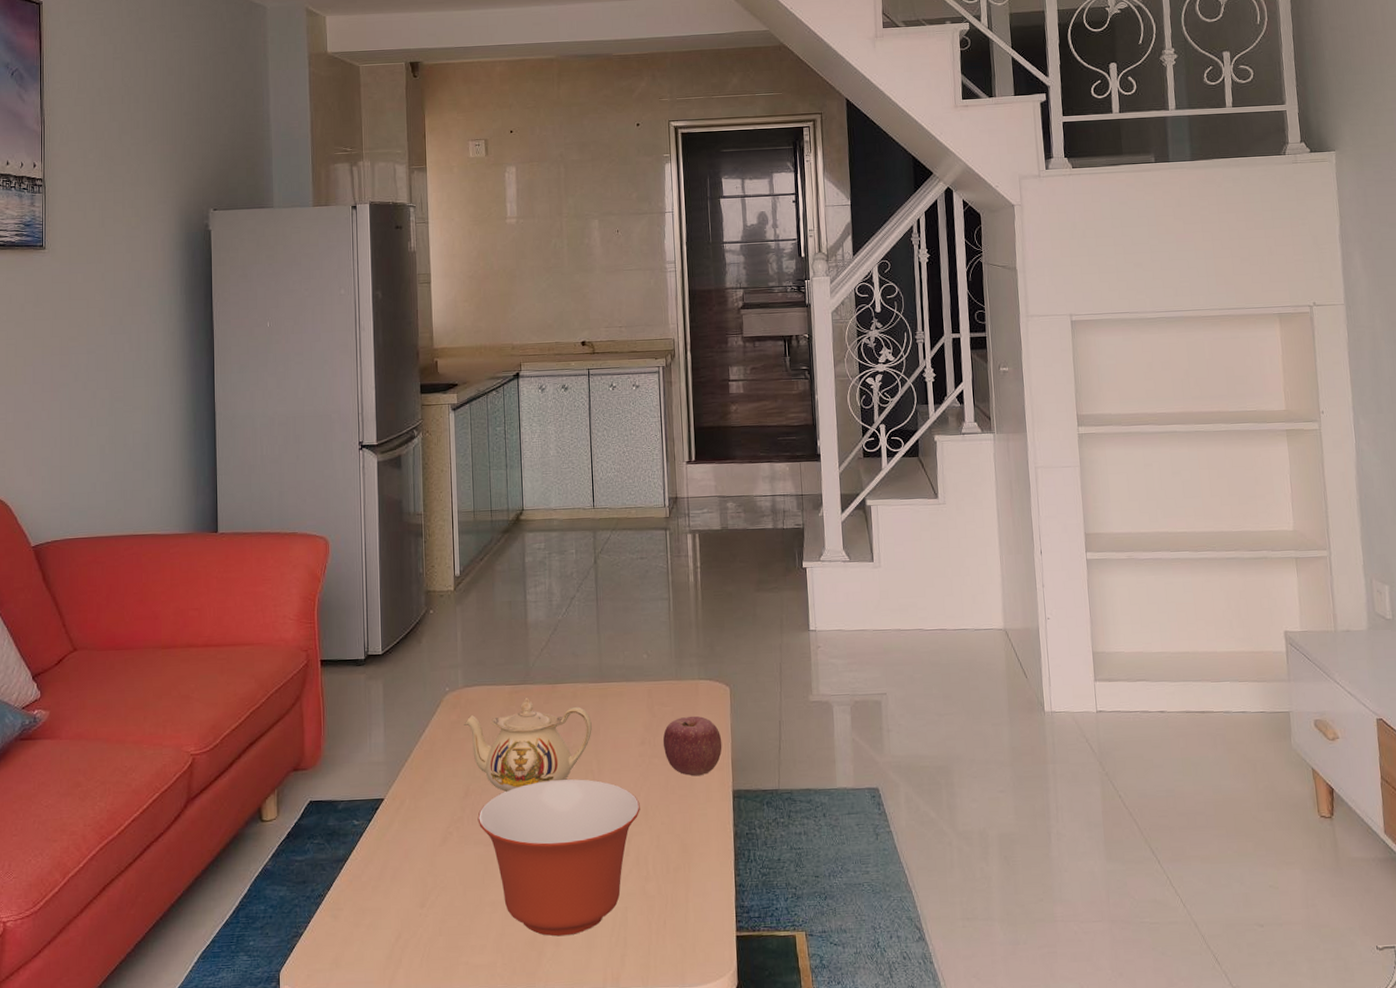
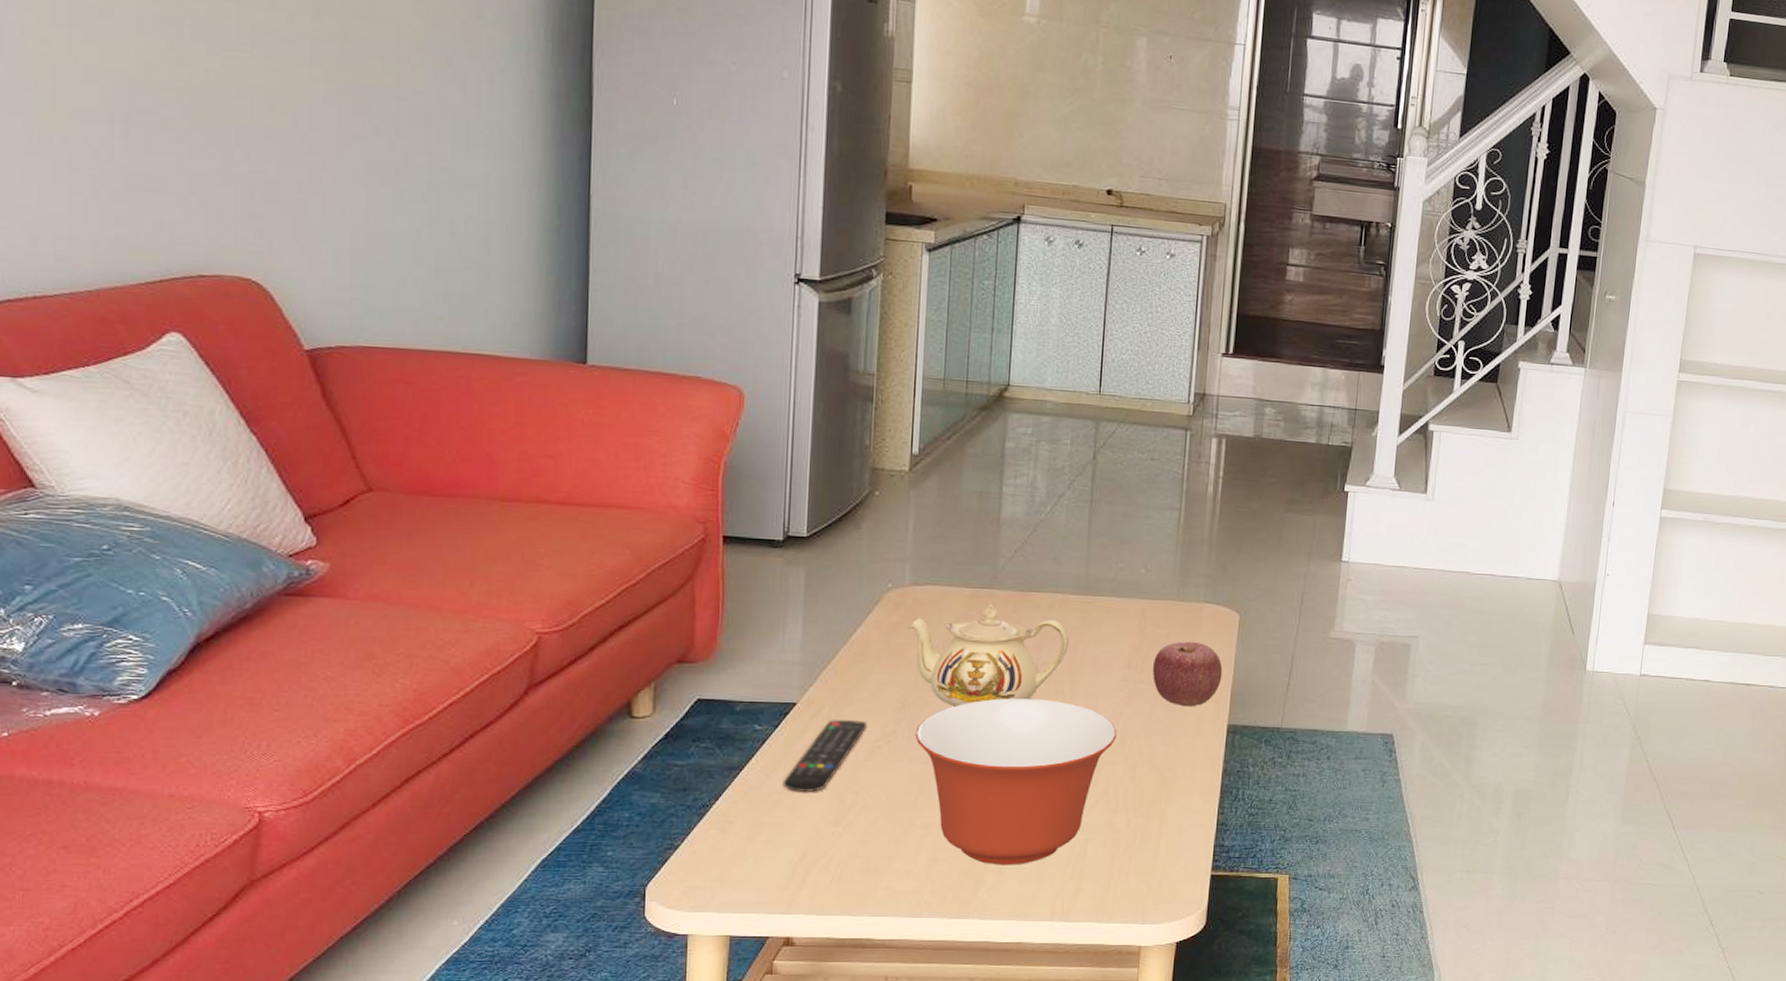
remote control: none [378,810,440,879] -> present [782,720,868,793]

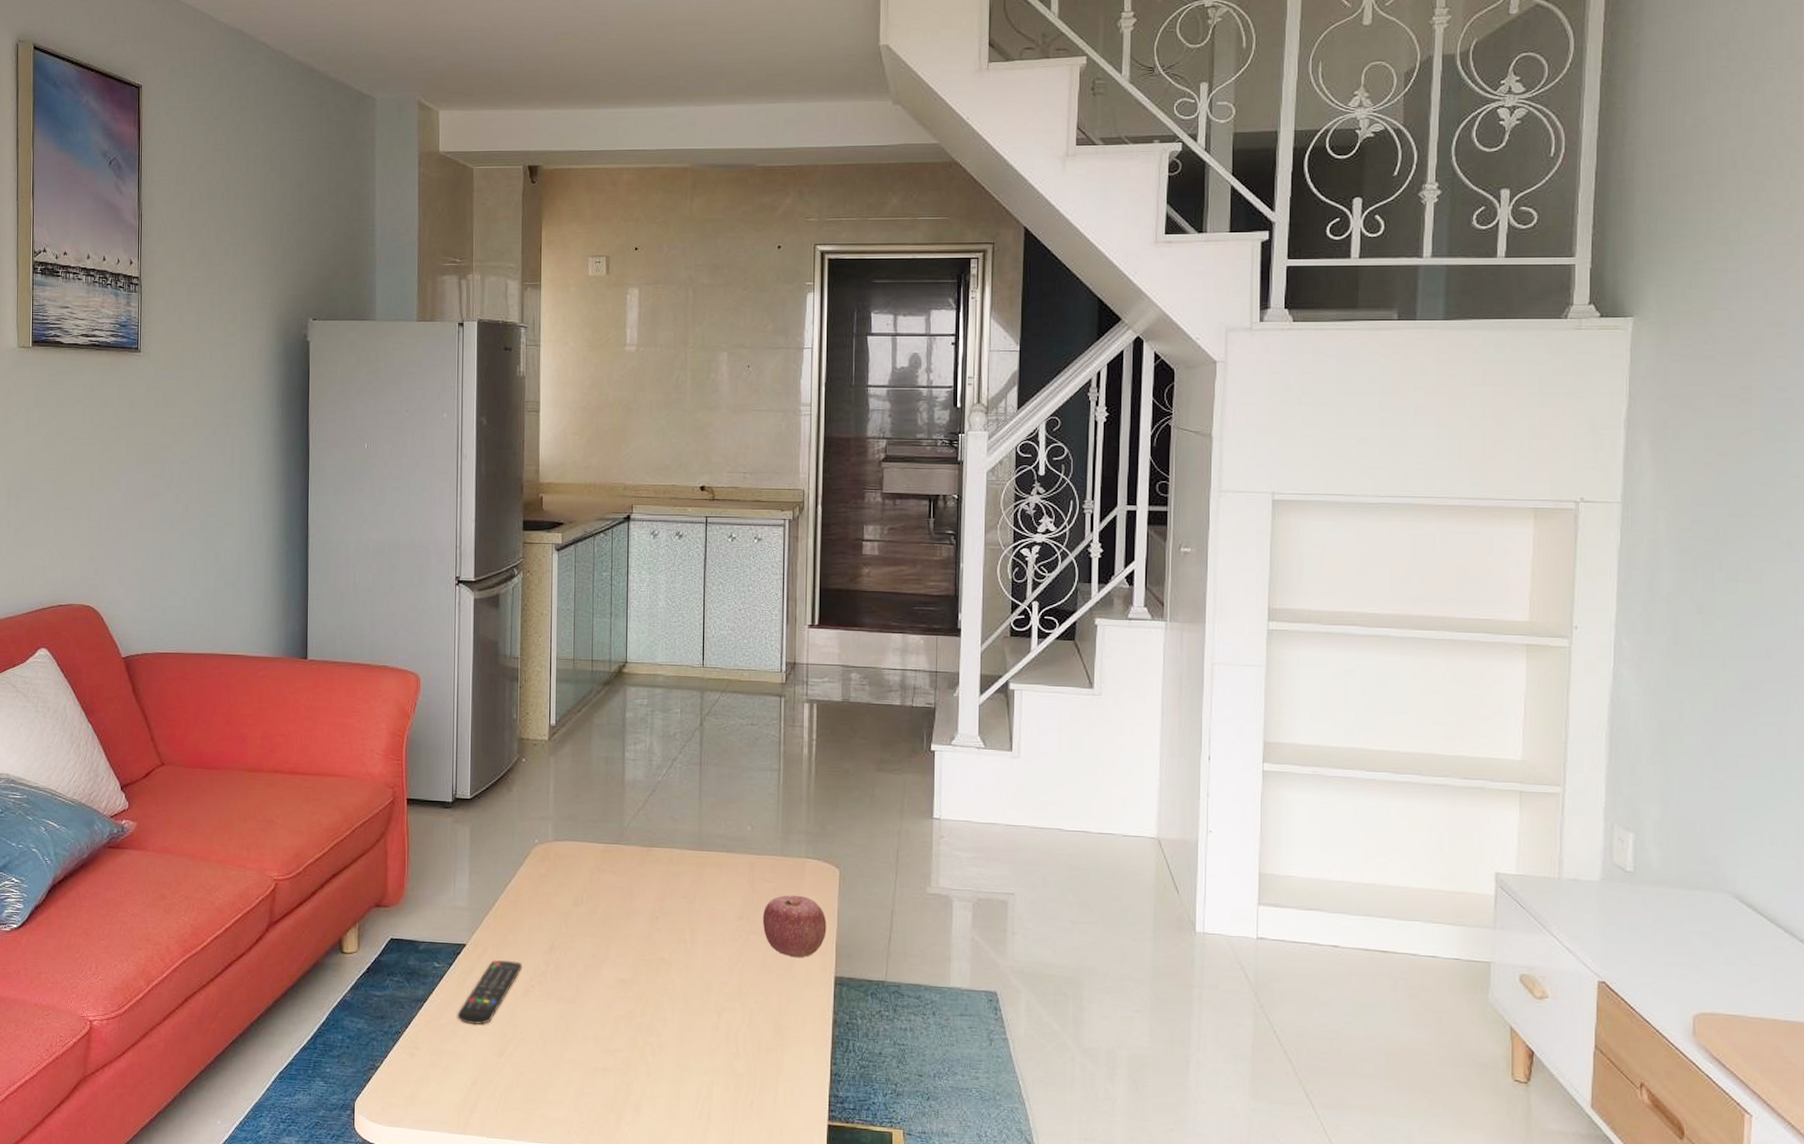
teapot: present [907,604,1069,708] -> none [552,858,687,952]
mixing bowl: present [915,698,1117,865] -> none [561,945,734,1103]

